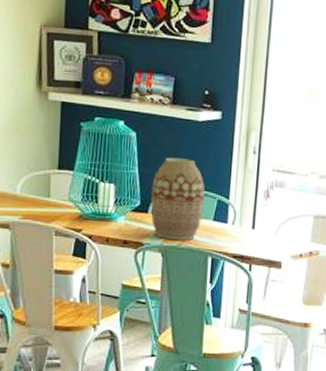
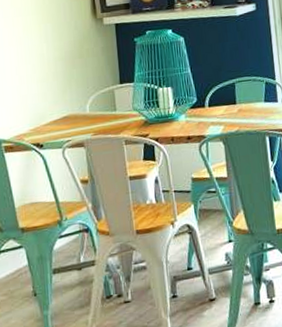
vase: present [151,157,205,241] -> none [204,51,254,128]

